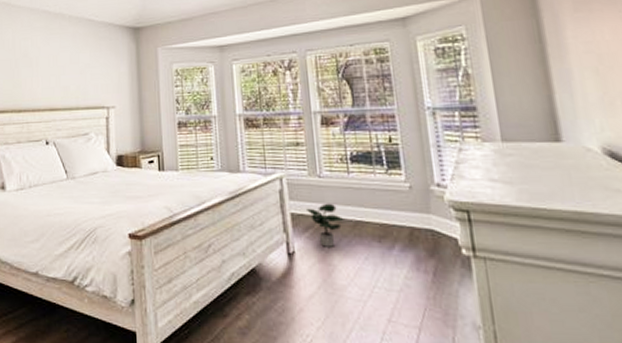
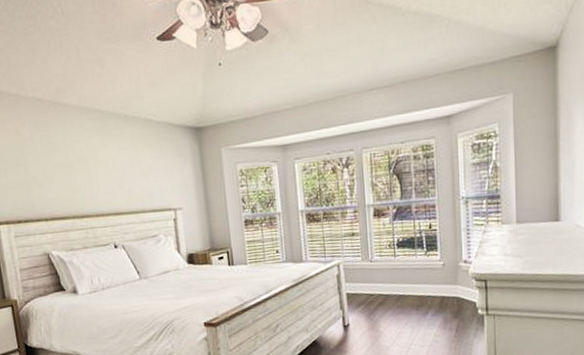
potted plant: present [307,203,344,247] -> none [360,282,390,318]

